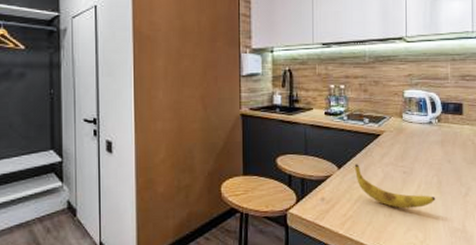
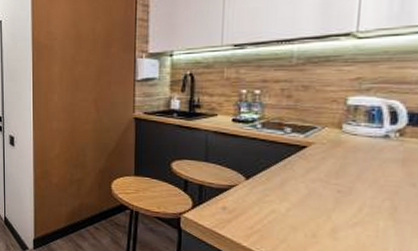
banana: present [354,164,436,209] -> none [267,176,386,234]

